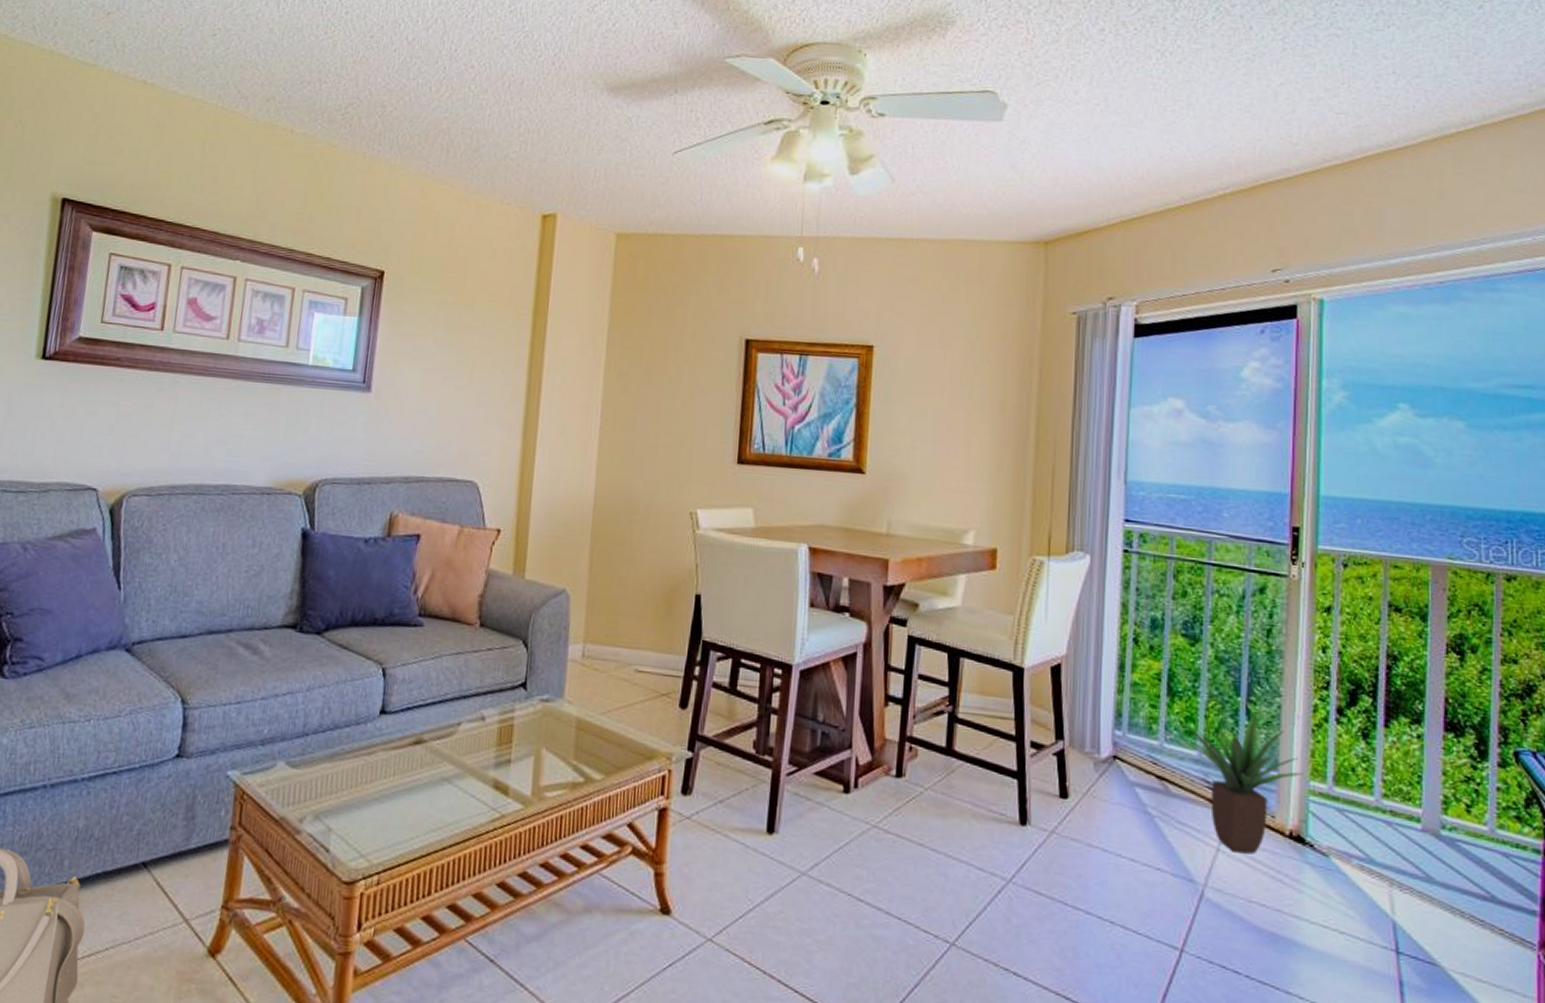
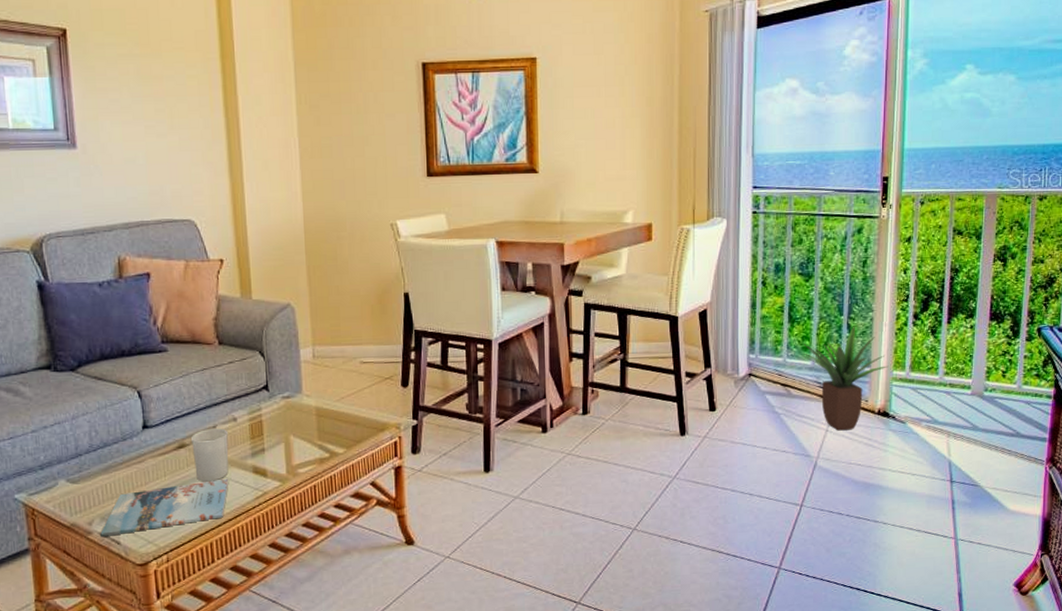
magazine: none [309,789,465,841] -> present [100,478,229,537]
candle holder: none [428,725,474,791] -> present [190,428,229,482]

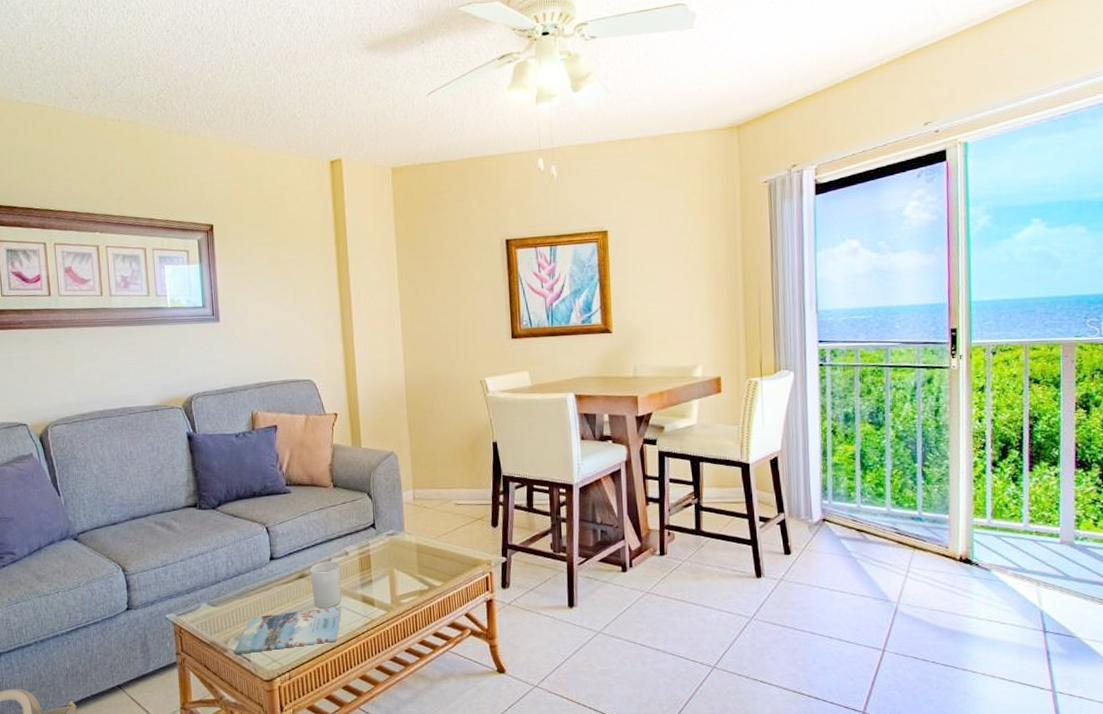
potted plant: present [801,326,889,431] -> none [875,473,969,577]

